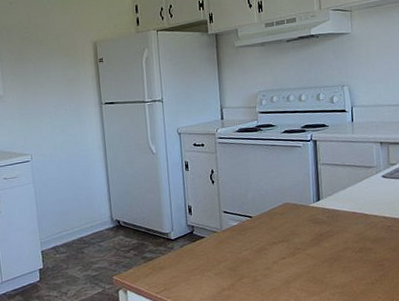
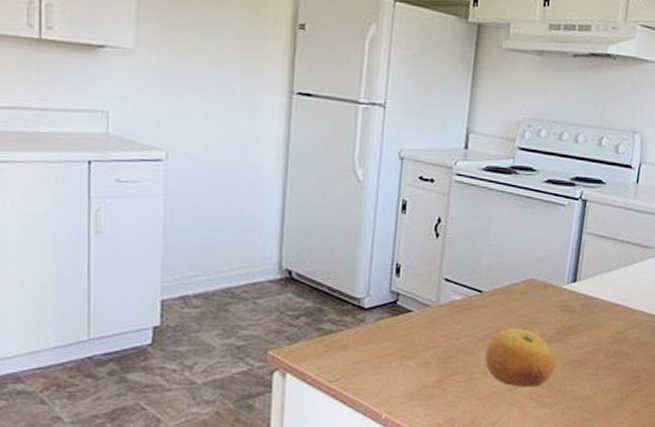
fruit: none [262,240,316,283] -> present [485,329,556,387]

